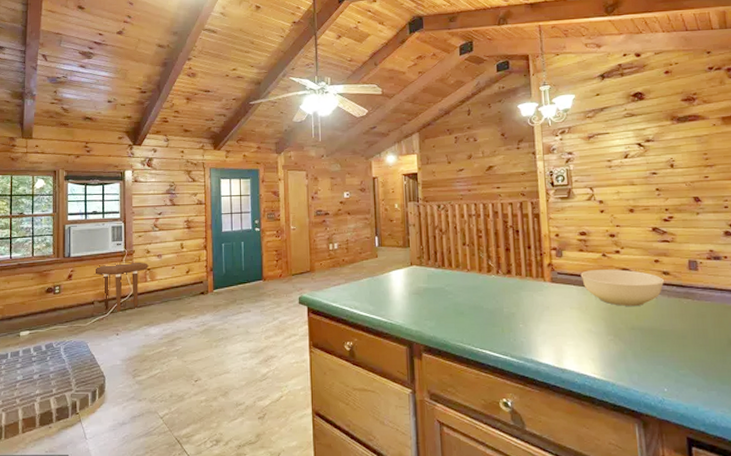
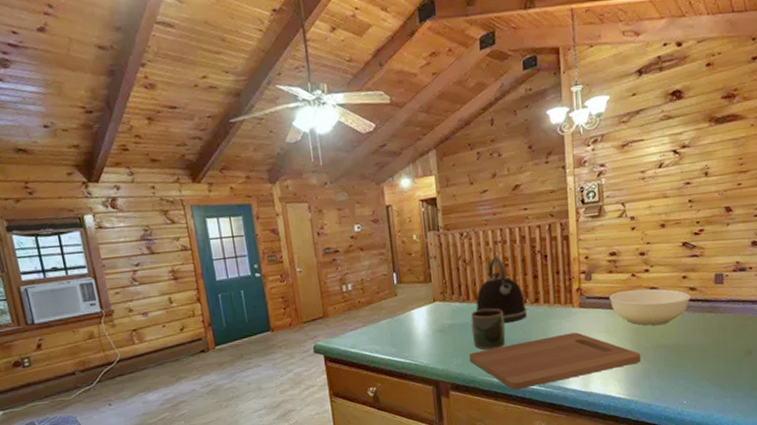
side table: present [93,262,149,313] -> none [67,323,134,382]
cutting board: none [442,306,616,358] -> present [468,332,641,390]
mug: none [445,276,478,316] -> present [470,308,506,350]
kettle: none [450,228,500,291] -> present [476,256,527,323]

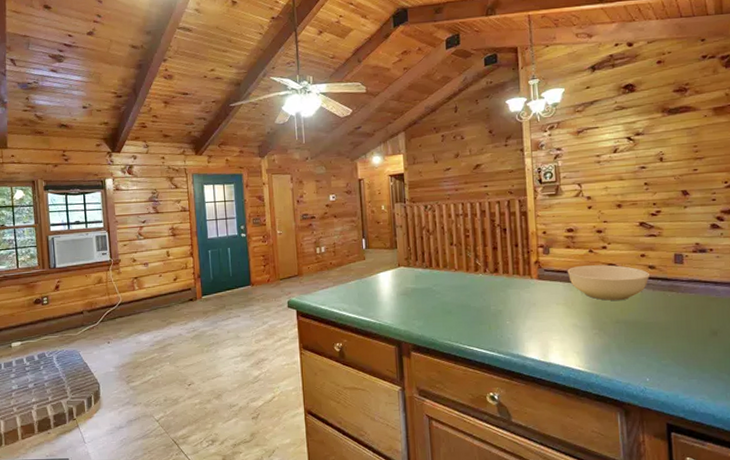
cutting board: present [468,332,641,390] -> none [430,303,601,355]
mug: present [470,308,506,350] -> none [432,276,466,315]
kettle: present [476,256,527,323] -> none [438,228,487,290]

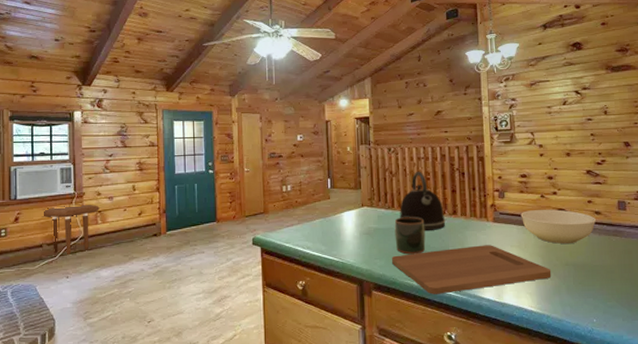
side table: none [81,271,136,322] -> present [42,204,99,256]
cutting board: none [430,303,601,355] -> present [391,245,552,294]
mug: none [432,276,466,315] -> present [394,217,426,255]
kettle: none [438,228,487,290] -> present [400,171,446,230]

